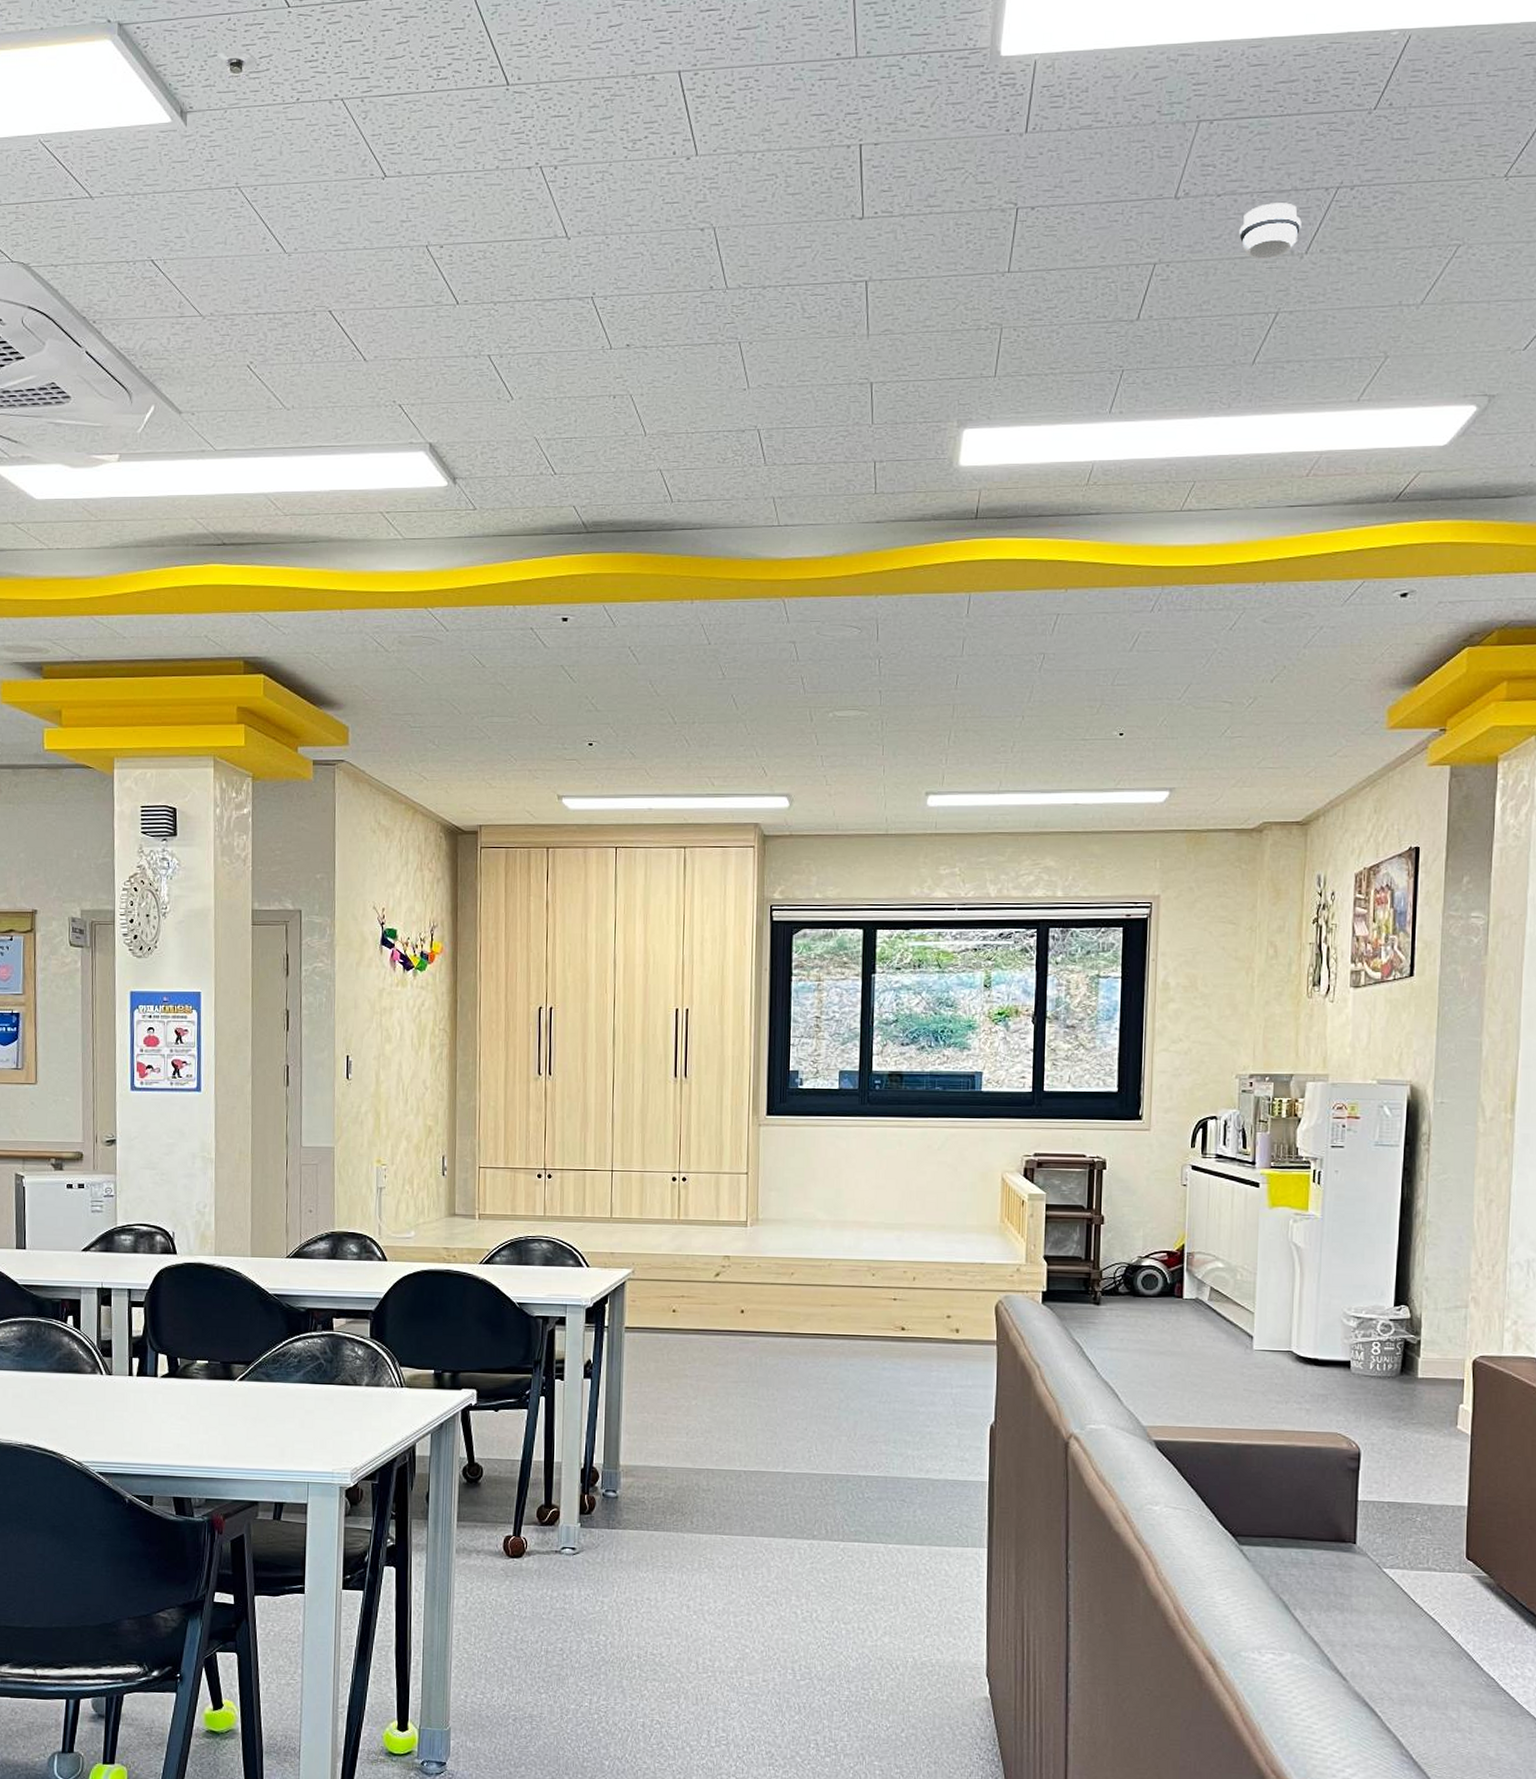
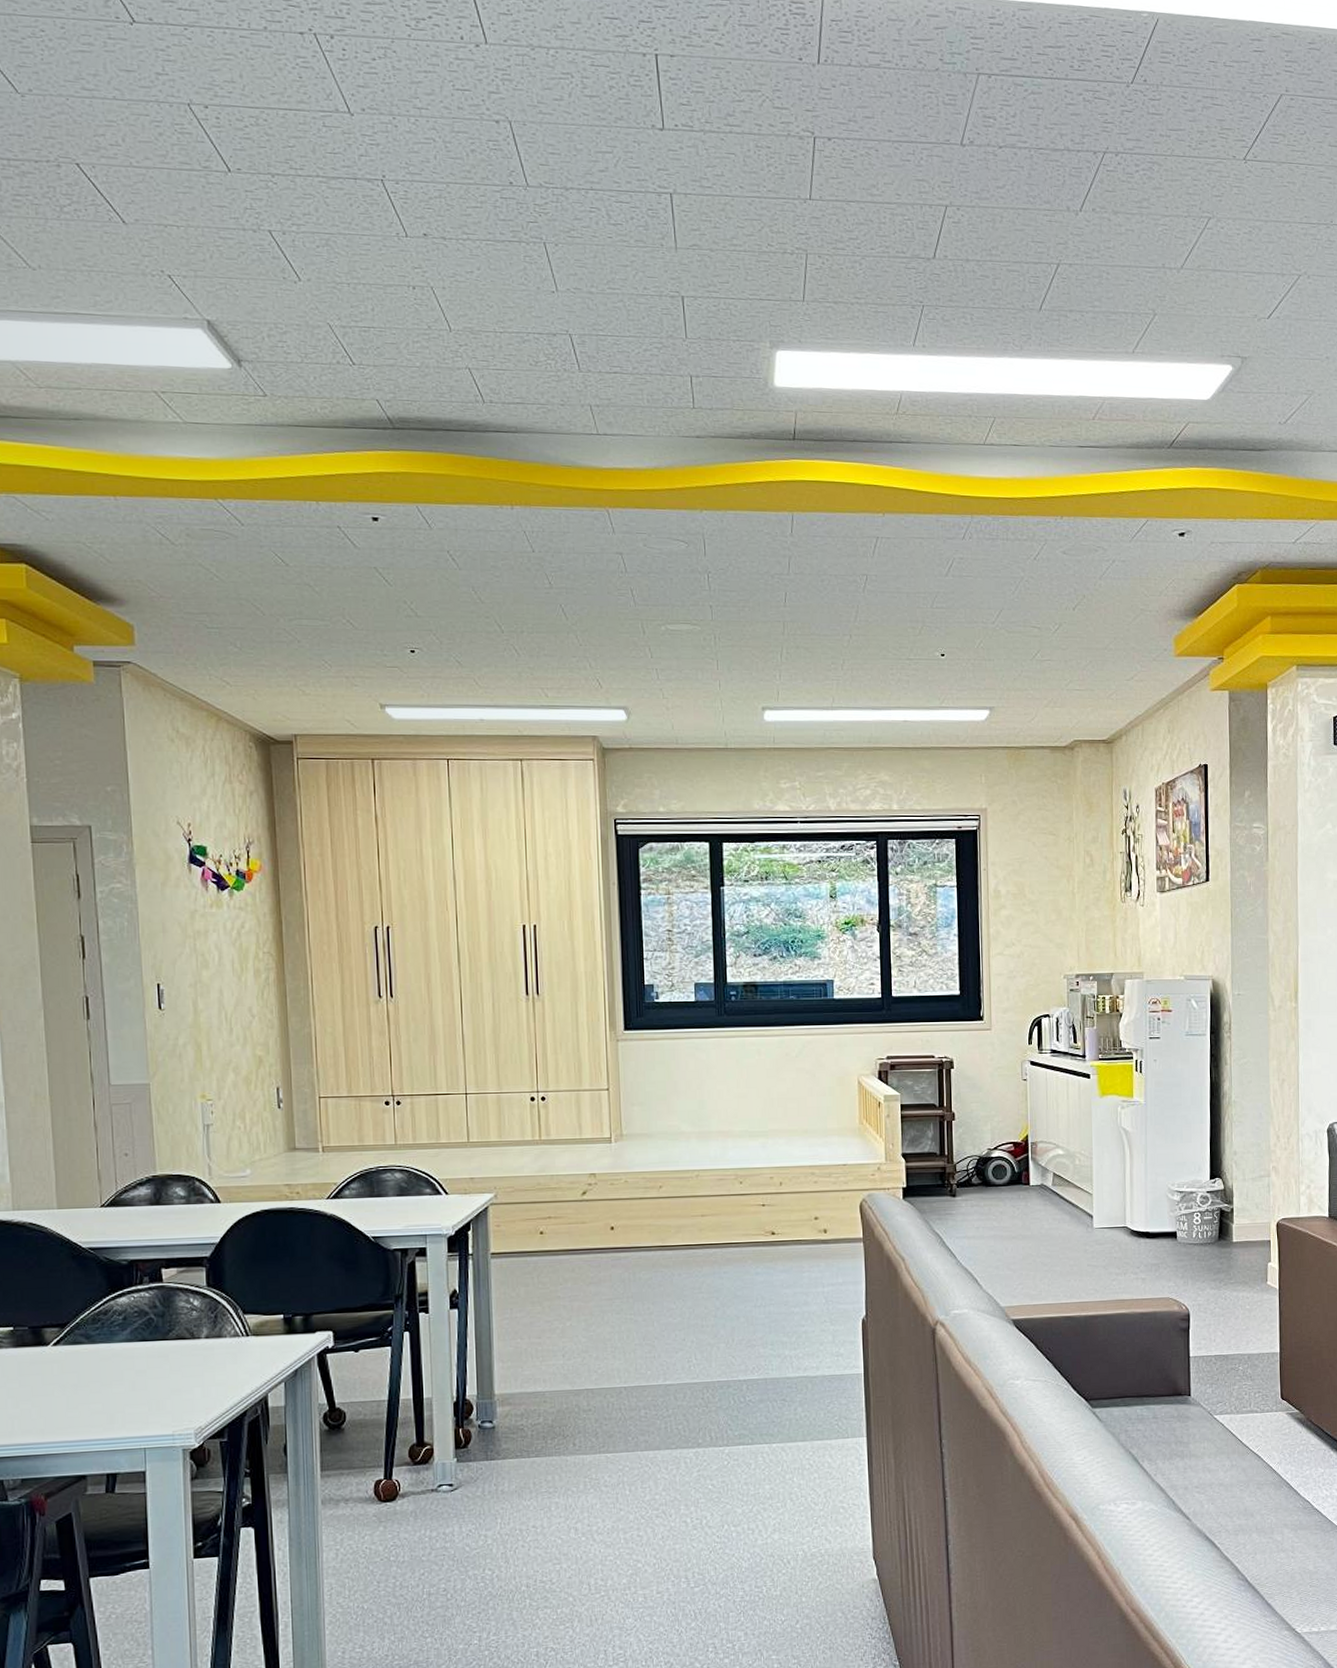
smoke detector: present [1239,203,1302,260] -> none [1020,160,1075,213]

